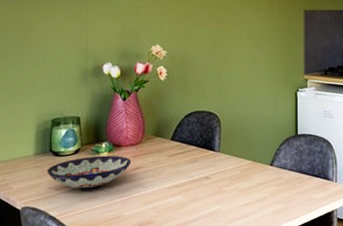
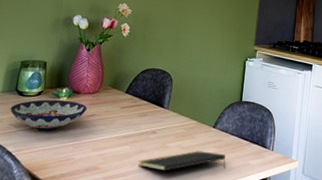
notepad: none [194,191,288,217] -> present [138,150,226,171]

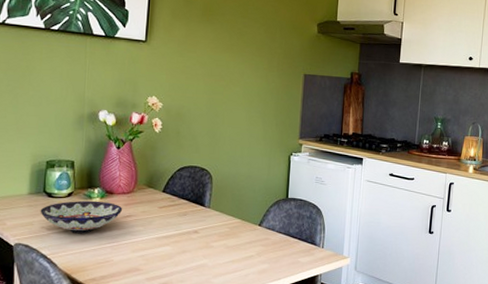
notepad: present [138,150,226,171] -> none [181,249,274,271]

